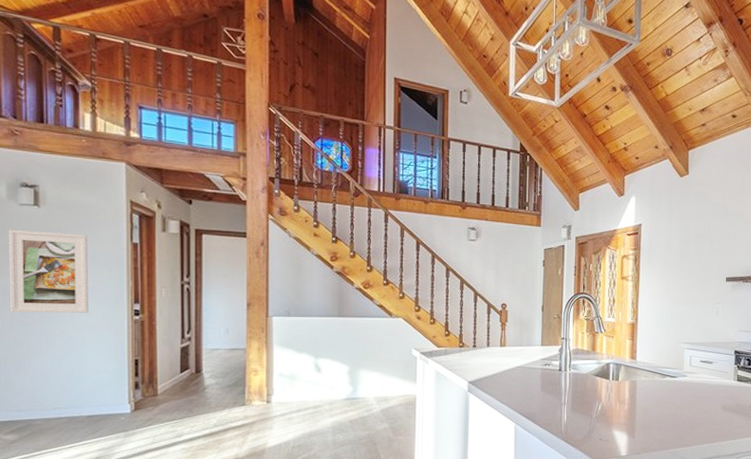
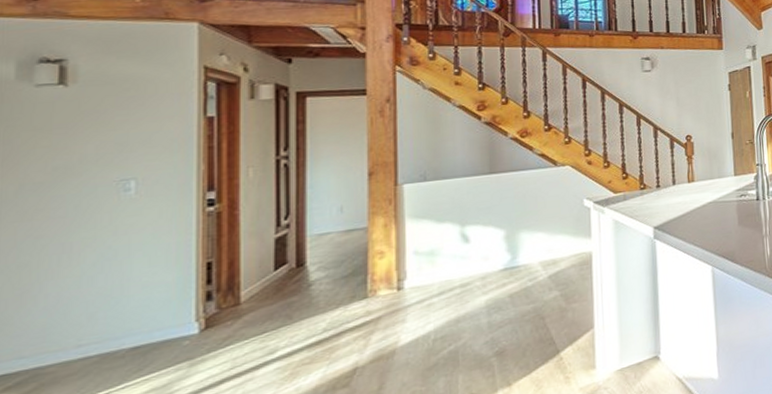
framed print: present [8,229,88,313] -> none [13,113,139,226]

